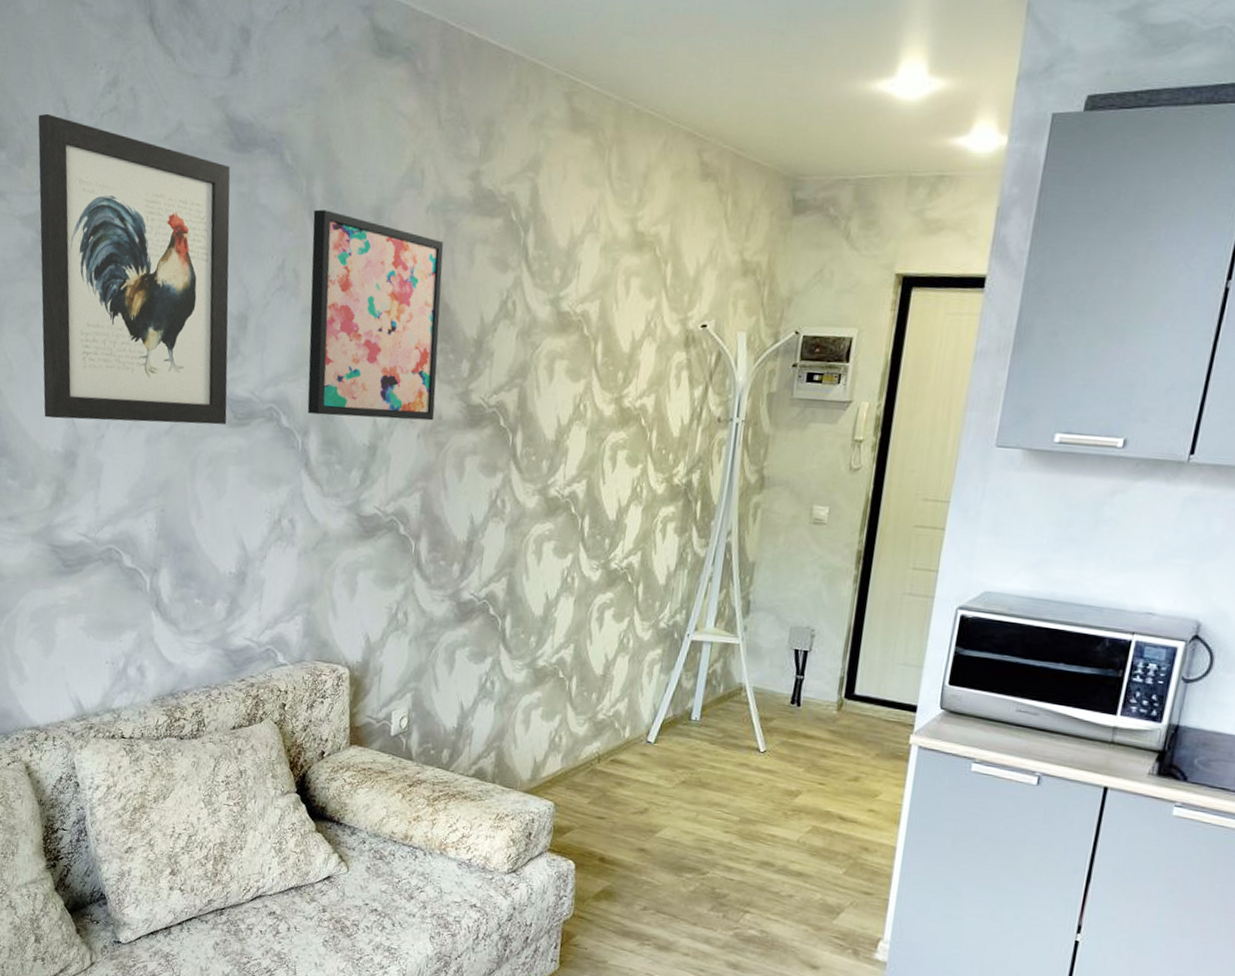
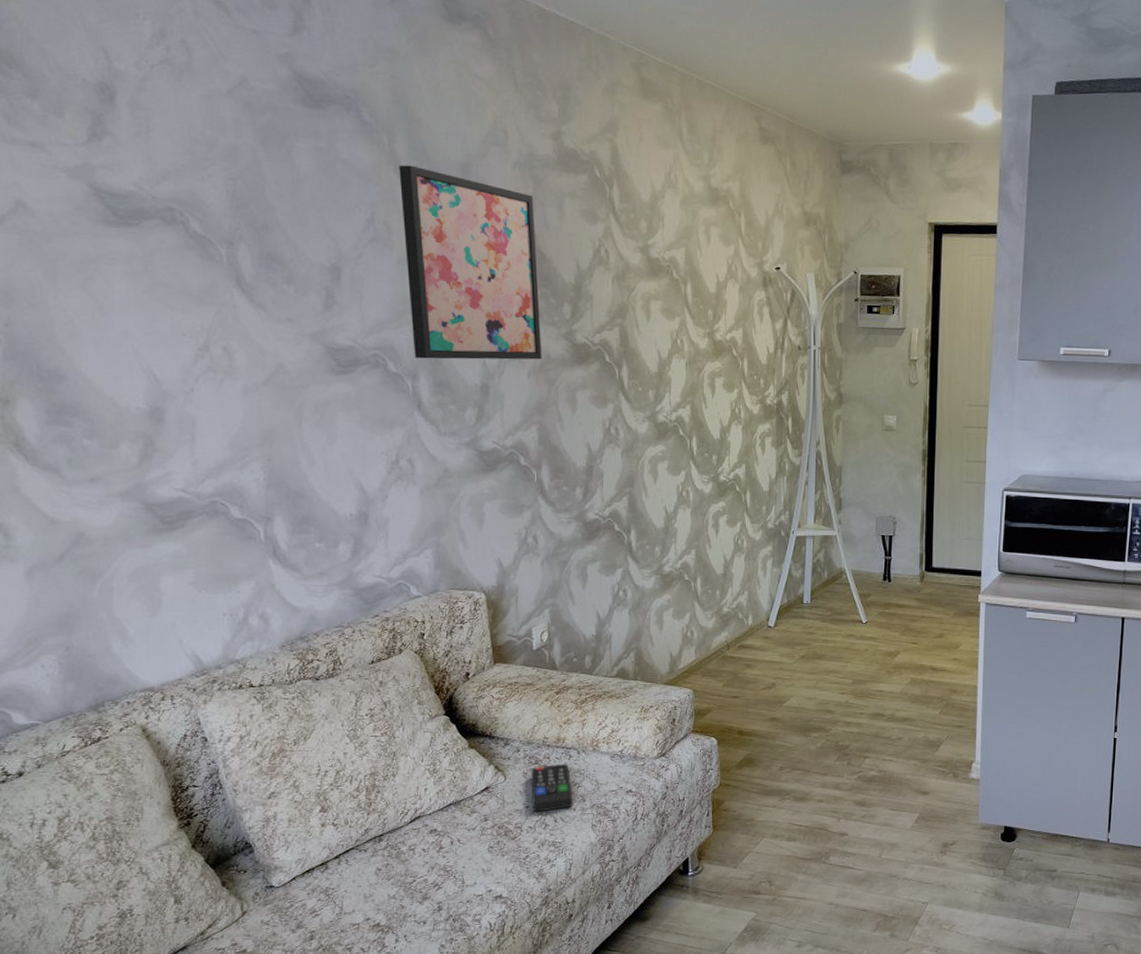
wall art: present [38,113,231,425] -> none [74,62,330,375]
remote control: none [371,862,414,913] -> present [531,763,573,812]

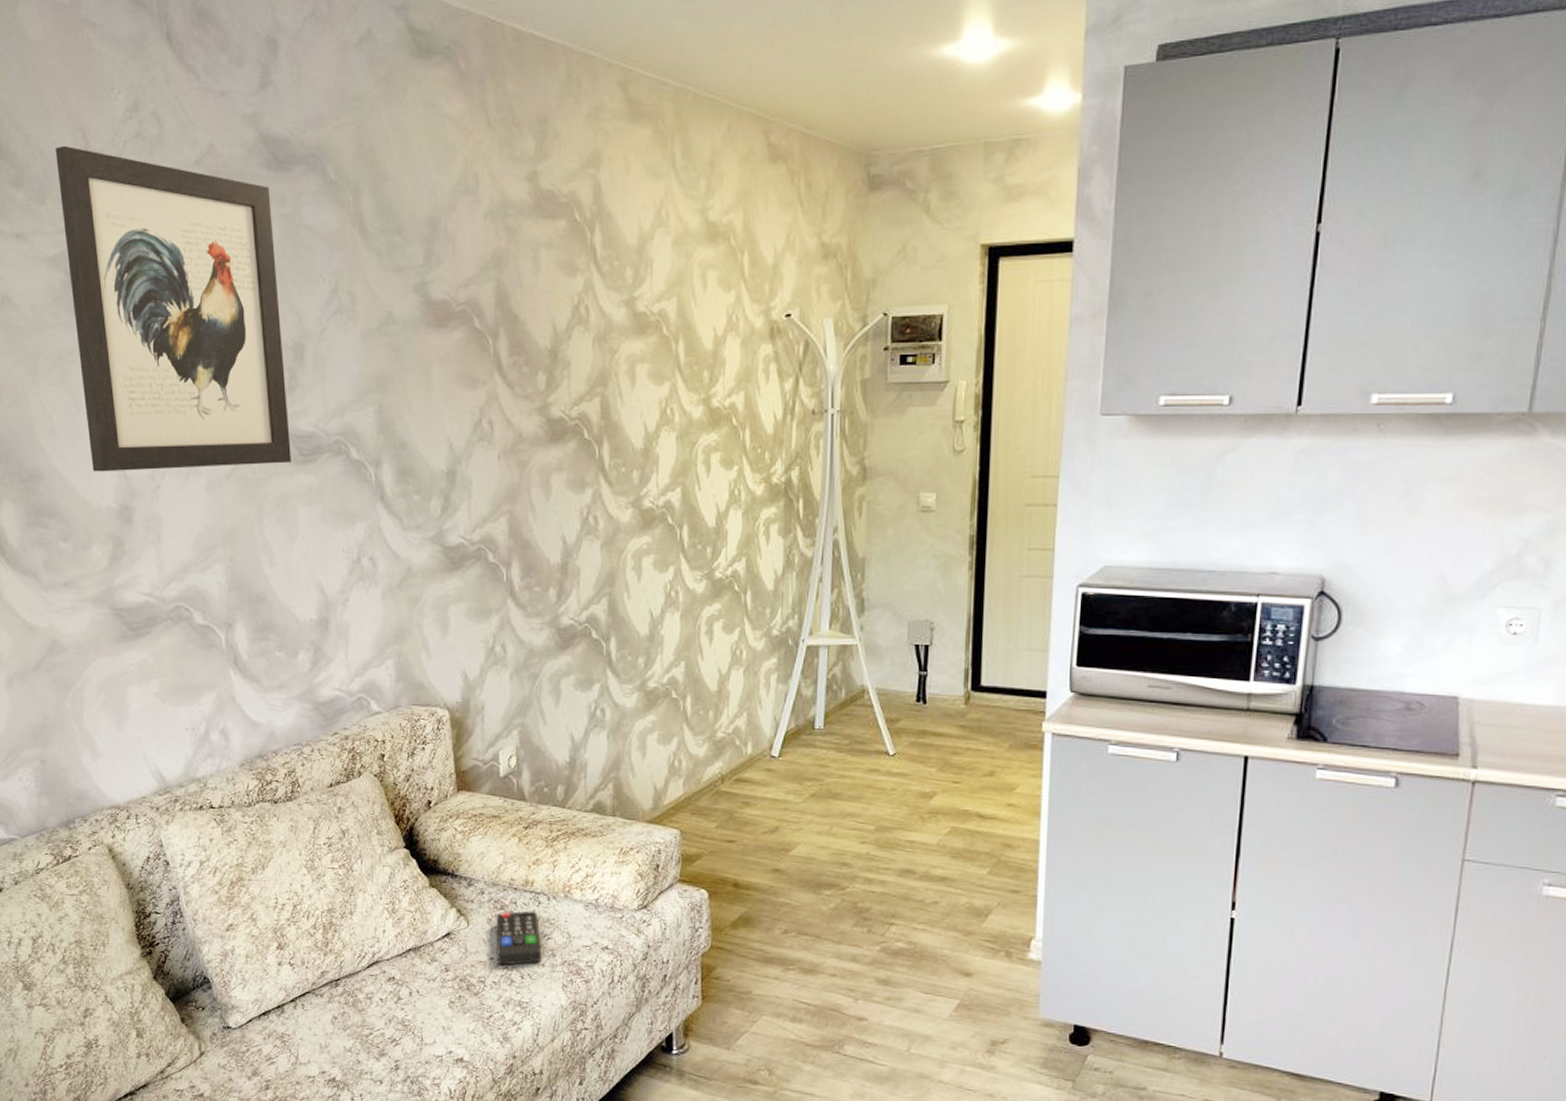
wall art: none [74,62,330,375] -> present [55,145,292,472]
wall art: present [399,165,542,360] -> none [364,225,514,443]

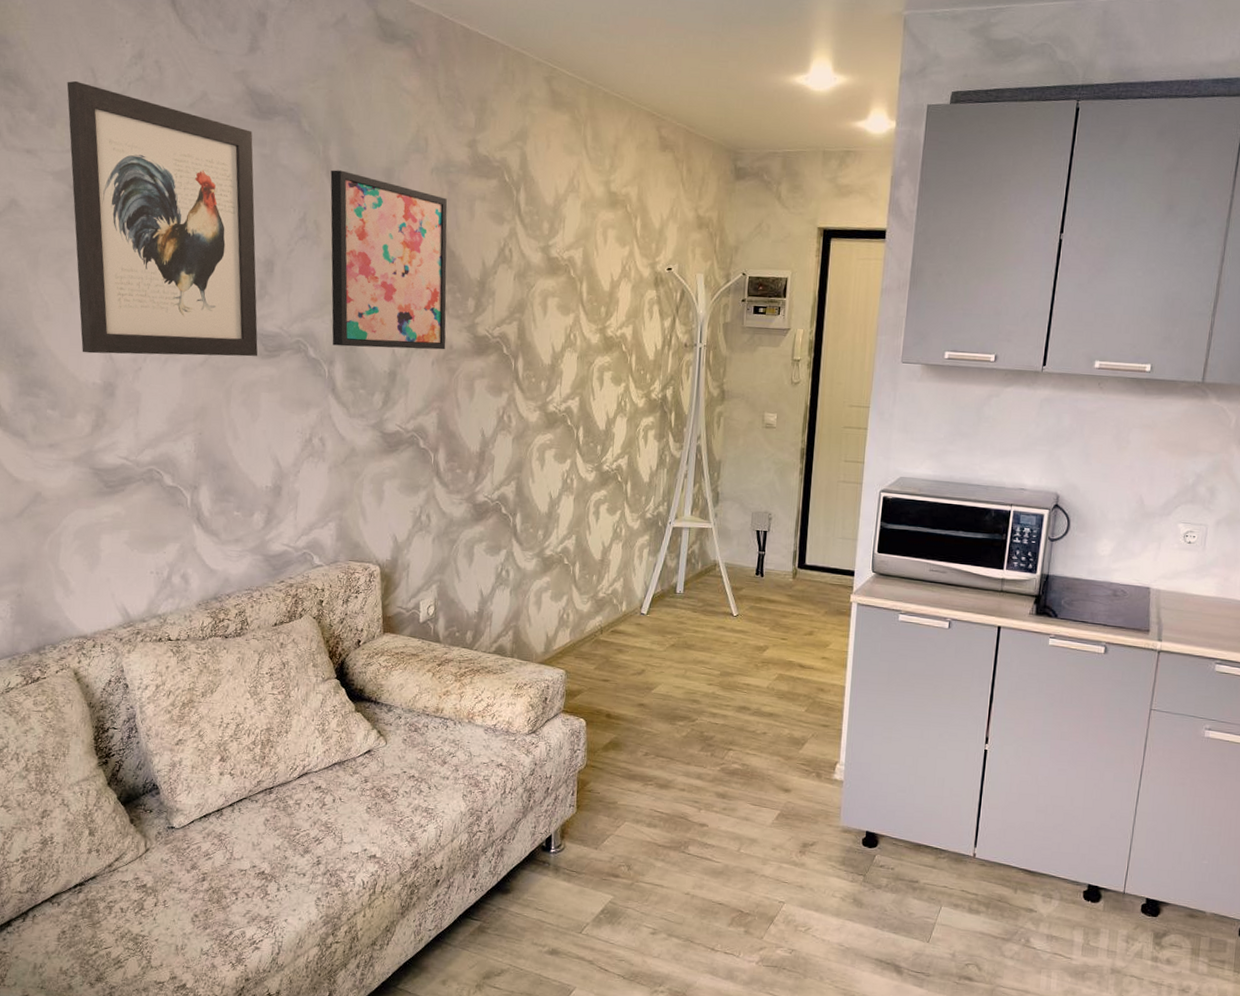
wall art: none [364,225,514,443] -> present [330,170,448,350]
remote control: present [496,910,542,966] -> none [409,733,447,778]

